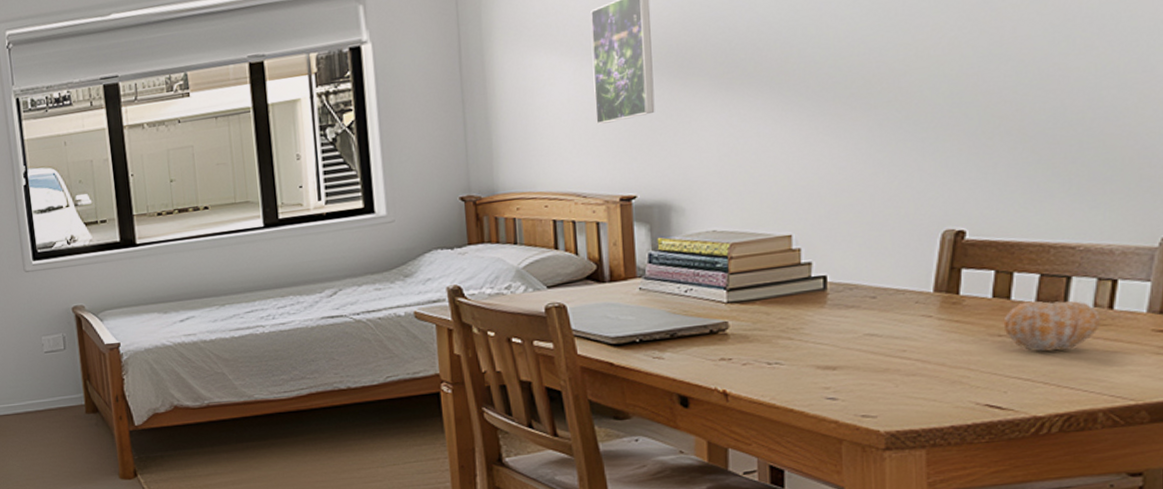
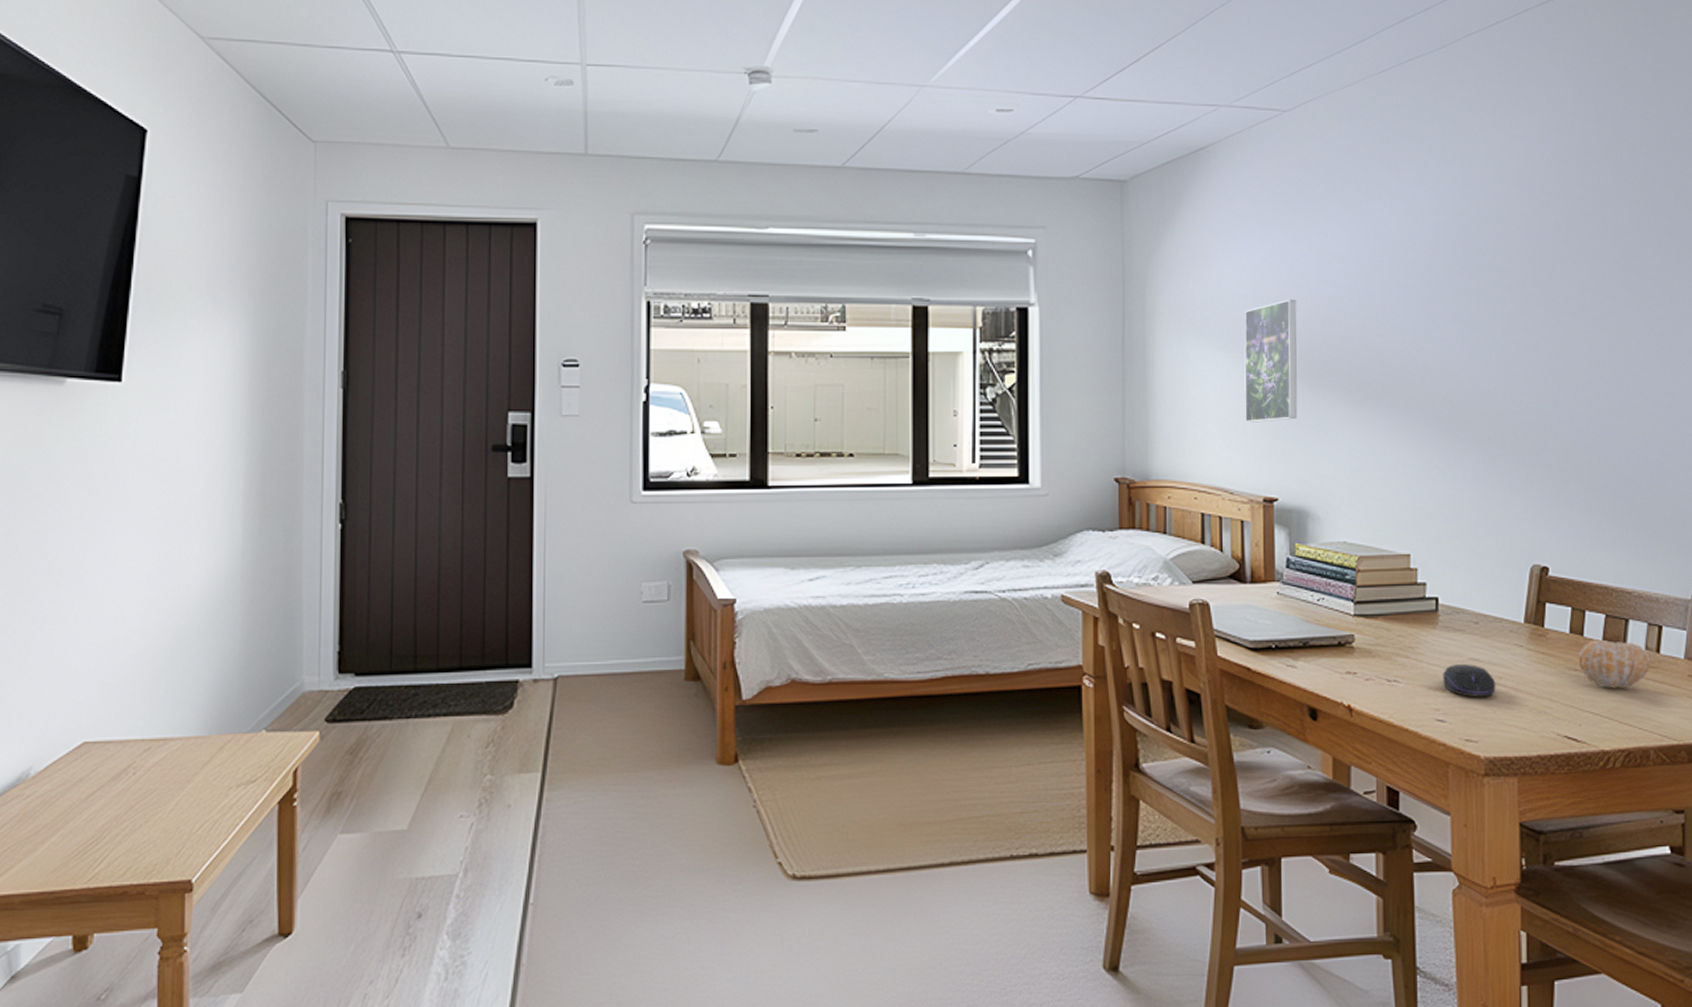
computer mouse: none [833,340,899,373] -> present [1443,664,1496,697]

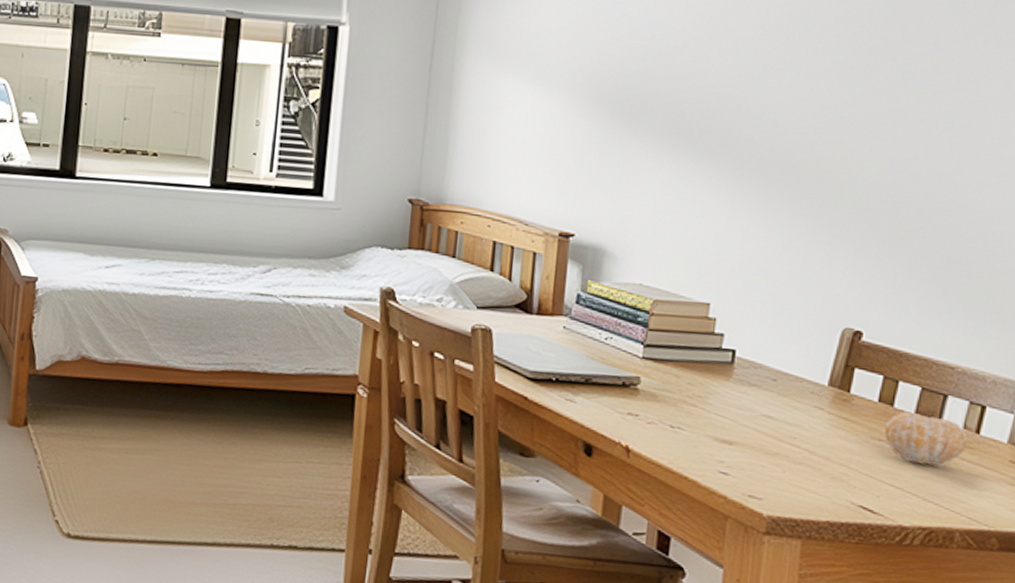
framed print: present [1244,299,1297,422] -> none [548,35,617,157]
computer mouse: present [1443,664,1496,697] -> none [731,419,789,456]

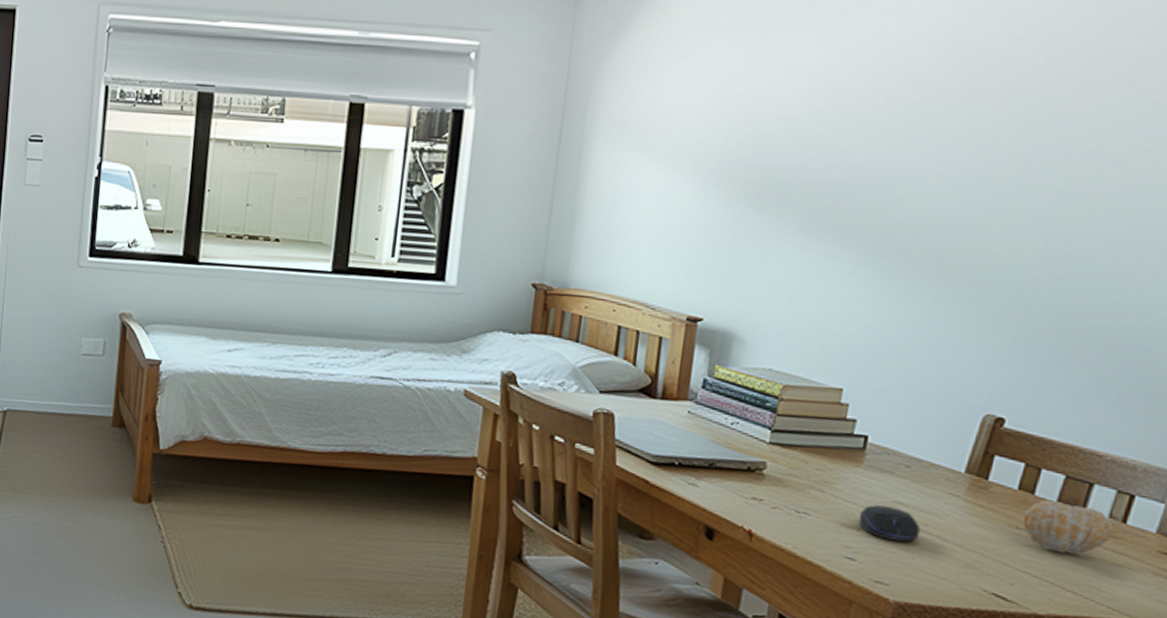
computer mouse: none [731,419,789,456] -> present [859,505,921,542]

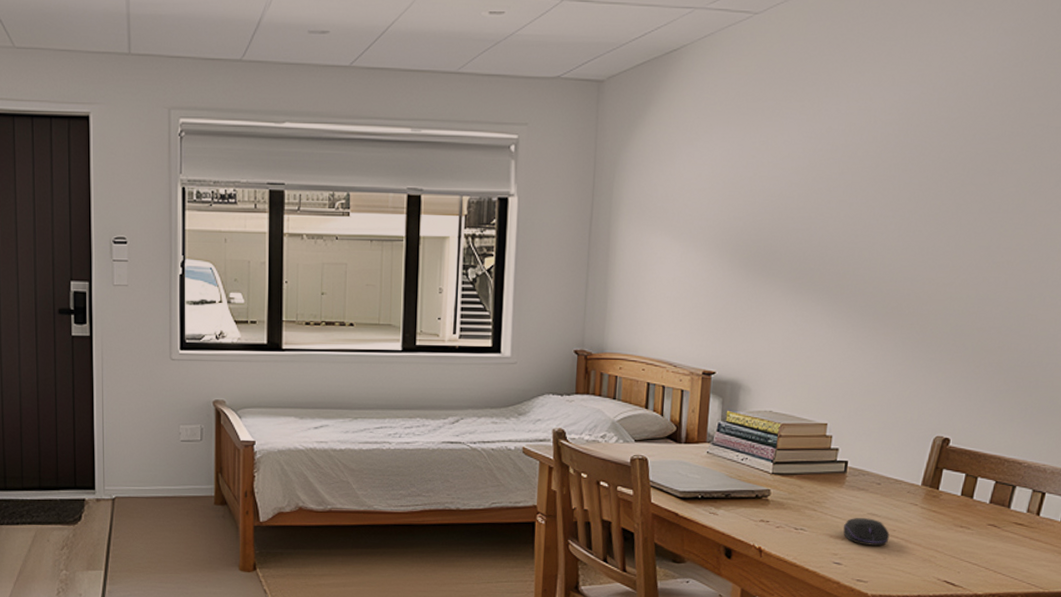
fruit: present [1022,499,1114,555] -> none [965,502,1031,544]

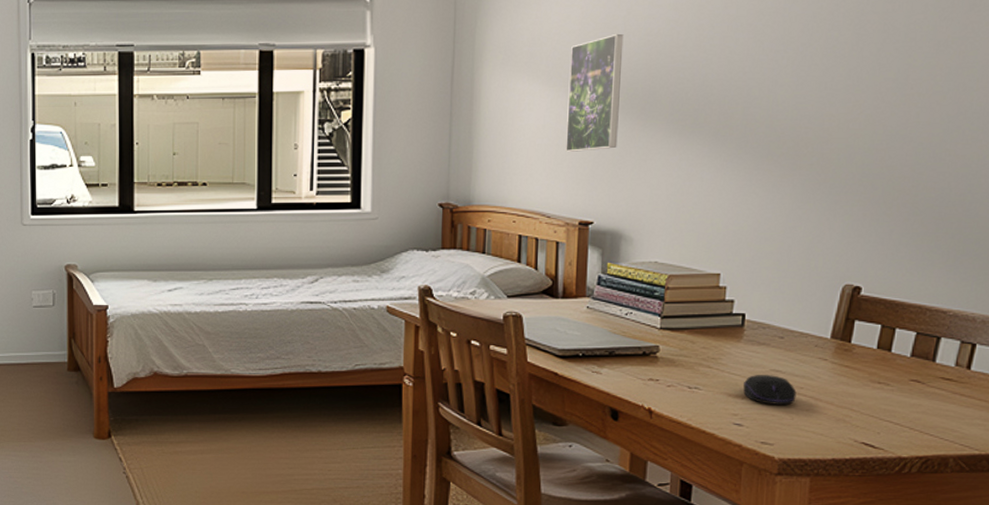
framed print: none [693,193,750,305] -> present [566,33,624,152]

